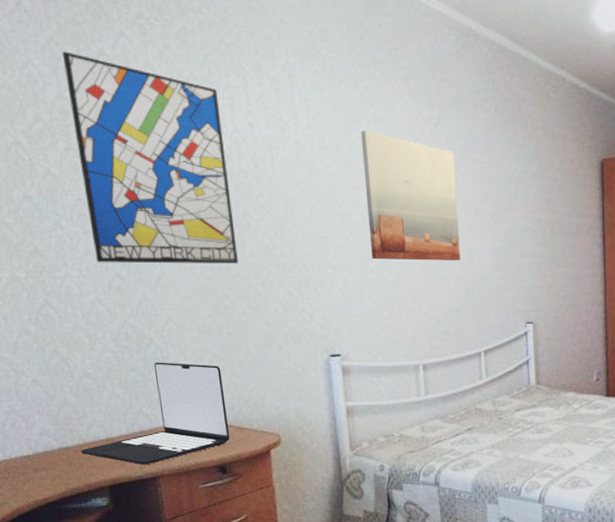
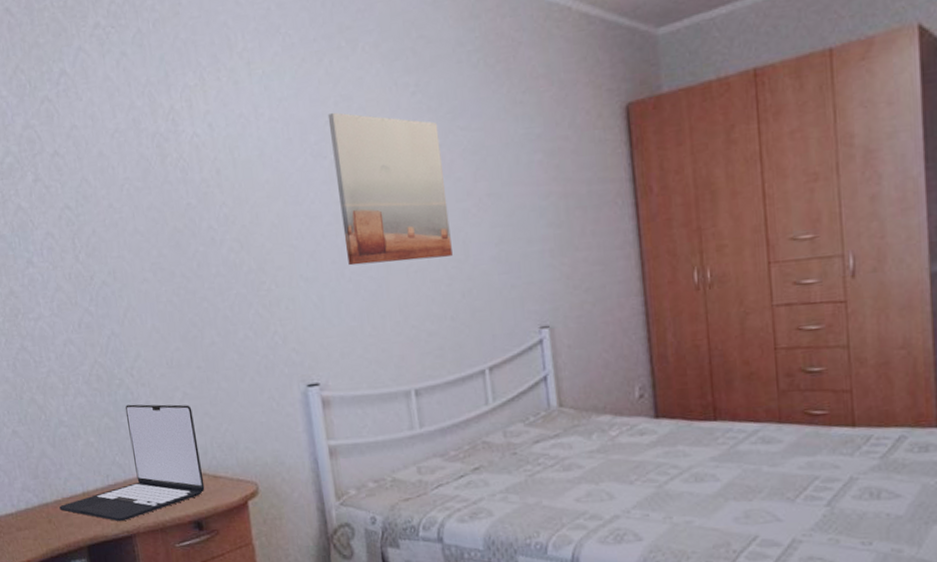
wall art: present [62,51,238,264] -> none [27,77,205,300]

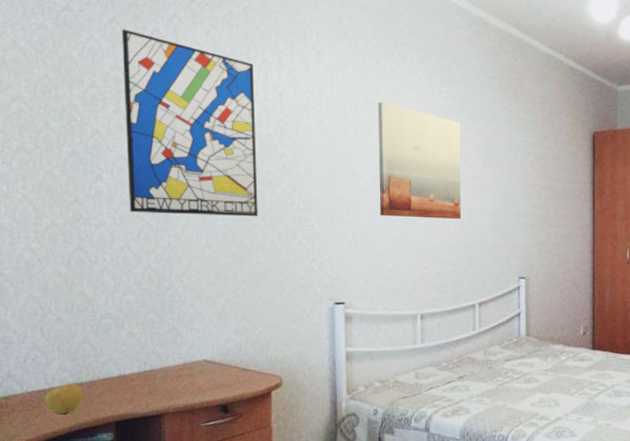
apple: none [13,504,51,540] -> present [44,383,83,414]
wall art: none [27,77,205,300] -> present [122,29,258,217]
laptop: present [59,404,205,521] -> none [94,305,235,402]

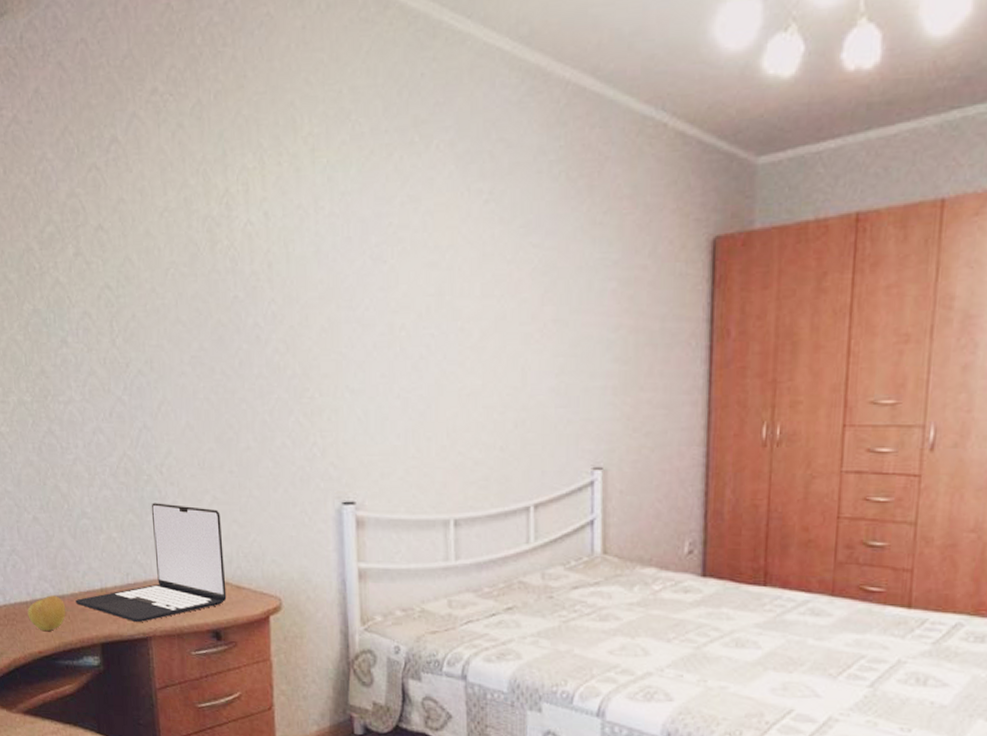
laptop: none [94,305,235,402] -> present [76,503,227,622]
wall art: present [122,29,258,217] -> none [76,141,245,387]
wall art: present [377,101,461,219] -> none [392,213,510,383]

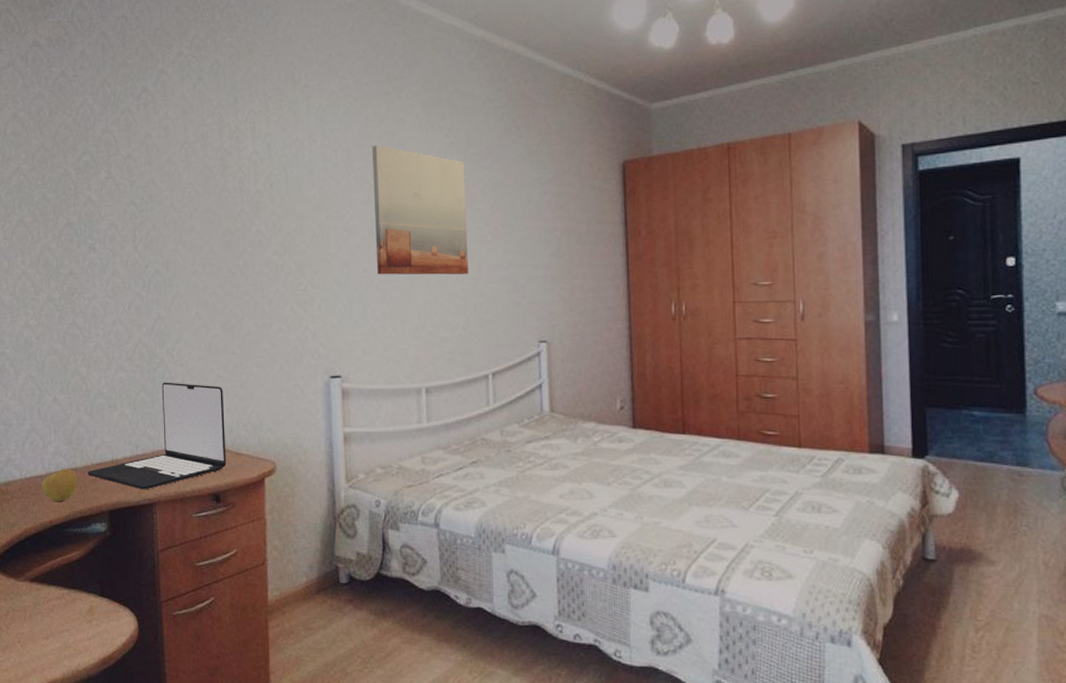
wall art: none [392,213,510,383] -> present [371,145,468,275]

